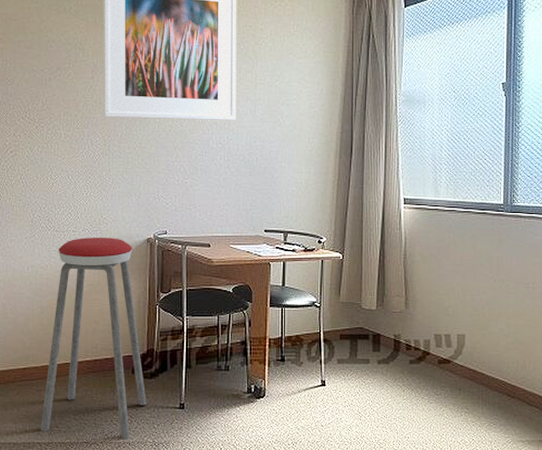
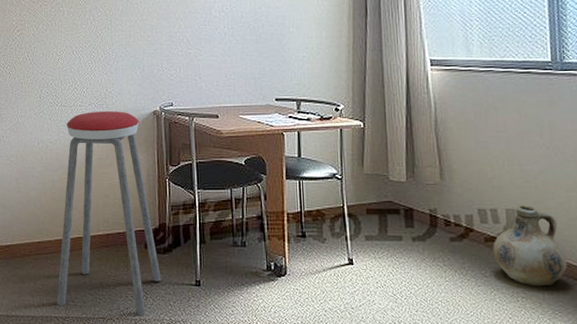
ceramic jug: none [444,330,503,402] -> present [493,204,567,286]

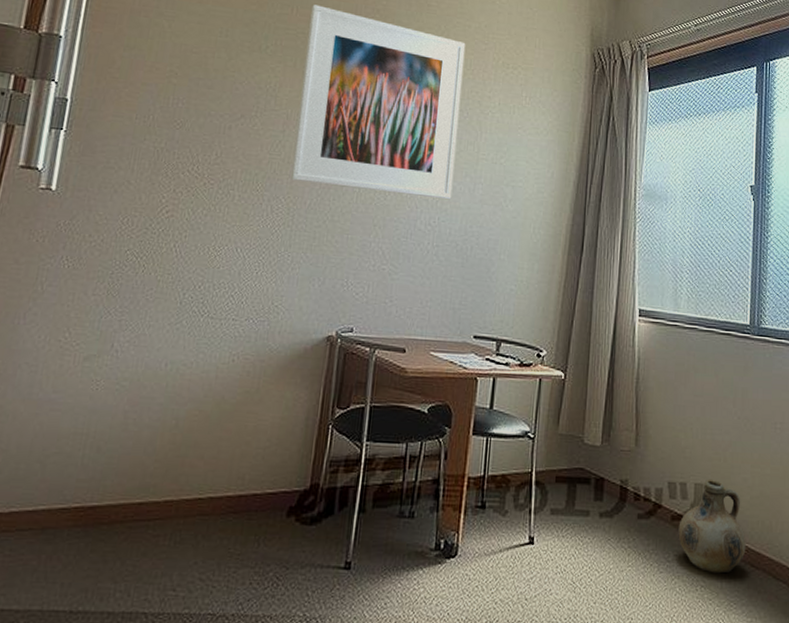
music stool: present [56,111,161,317] -> none [149,329,308,612]

